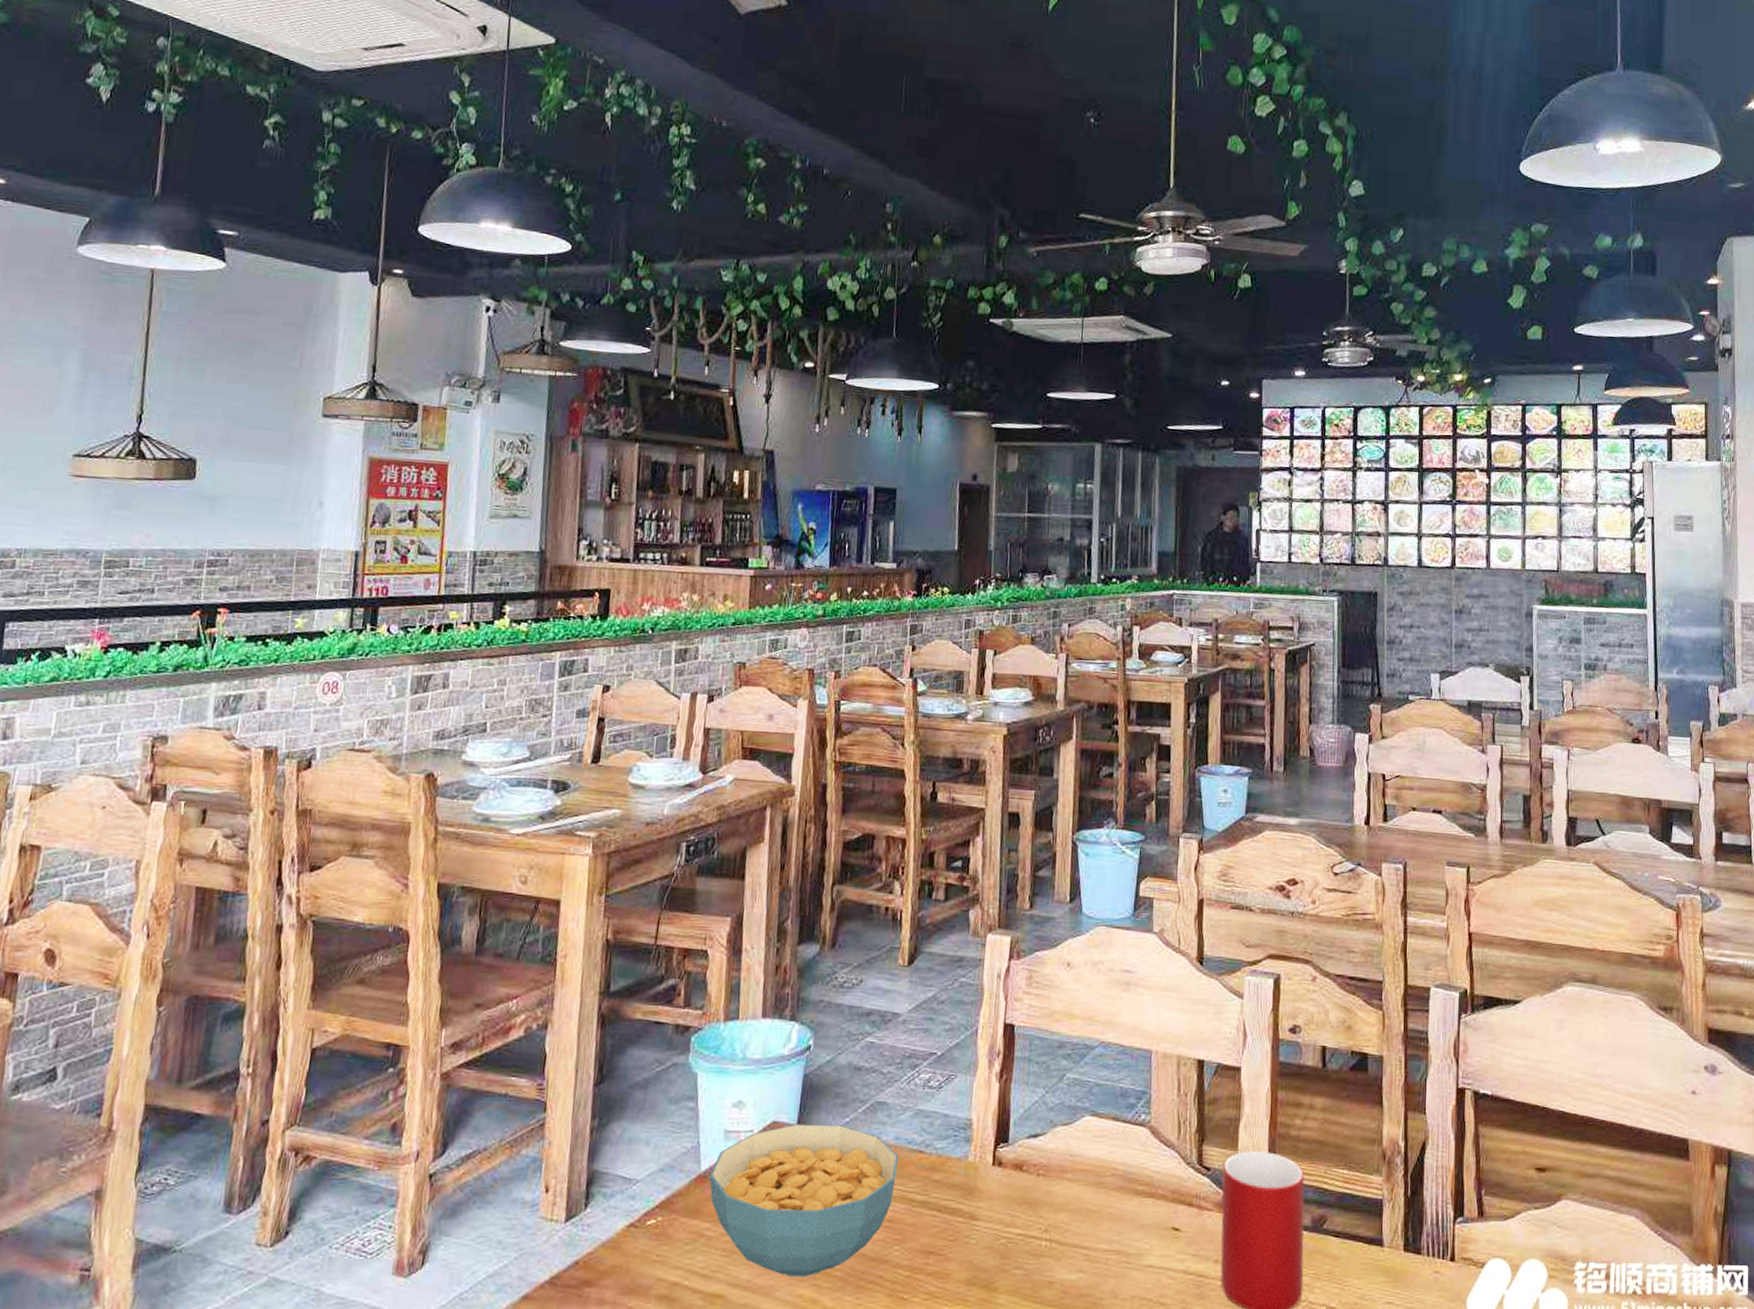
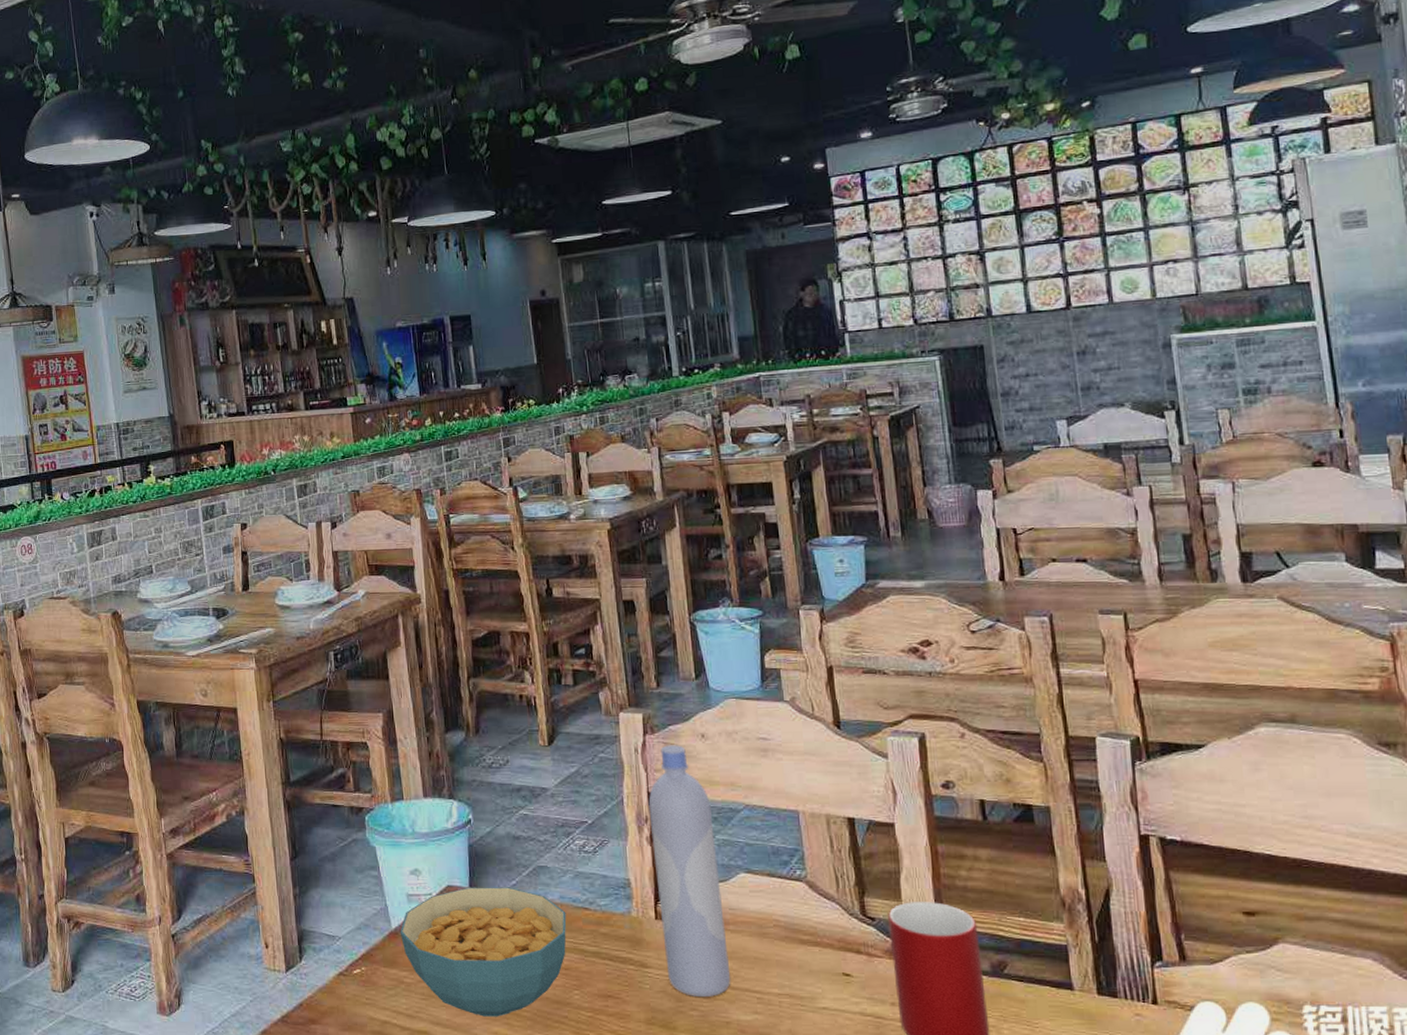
bottle: none [996,972,1066,1254] -> present [648,745,731,998]

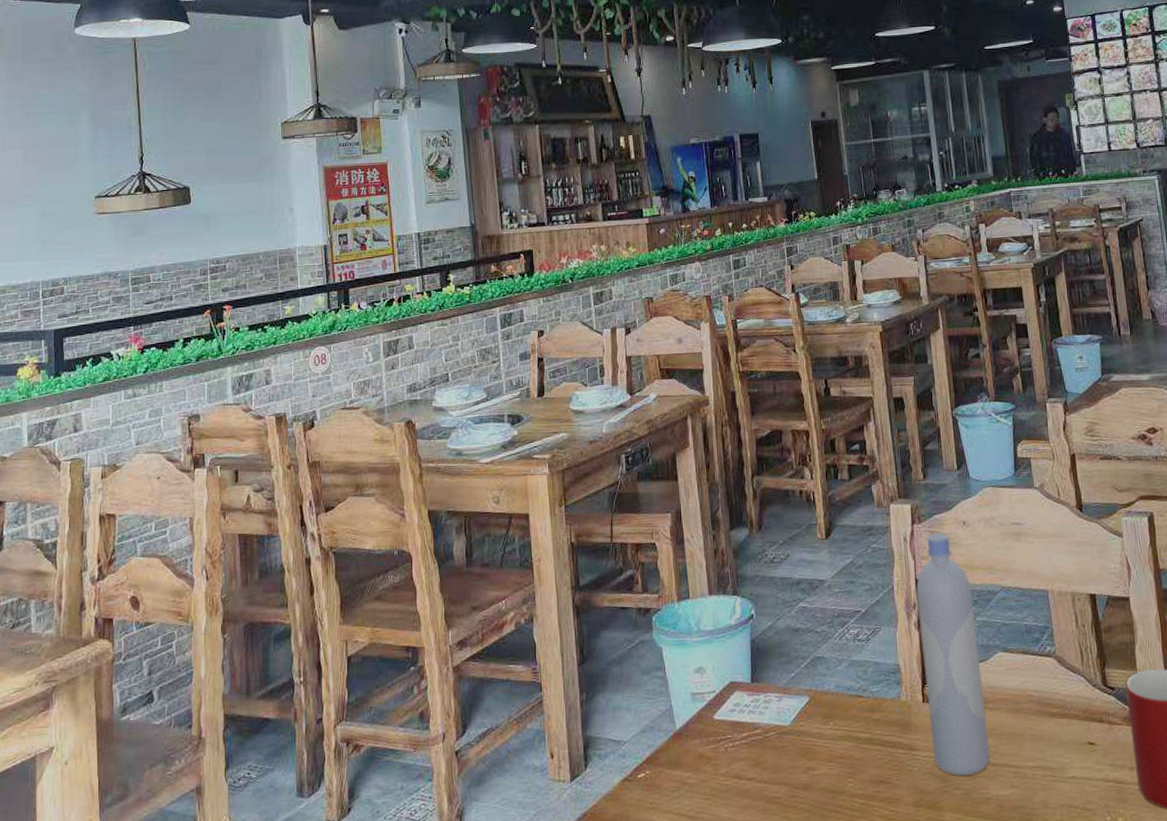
cereal bowl: present [400,887,567,1017] -> none [684,679,842,812]

